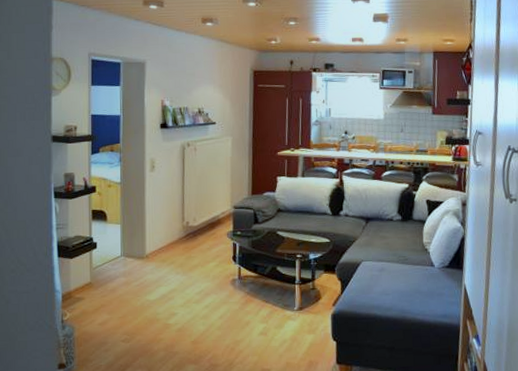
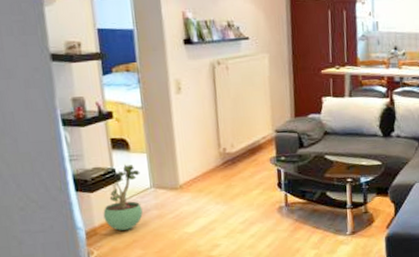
potted plant: none [79,233,114,295] -> present [103,164,143,231]

